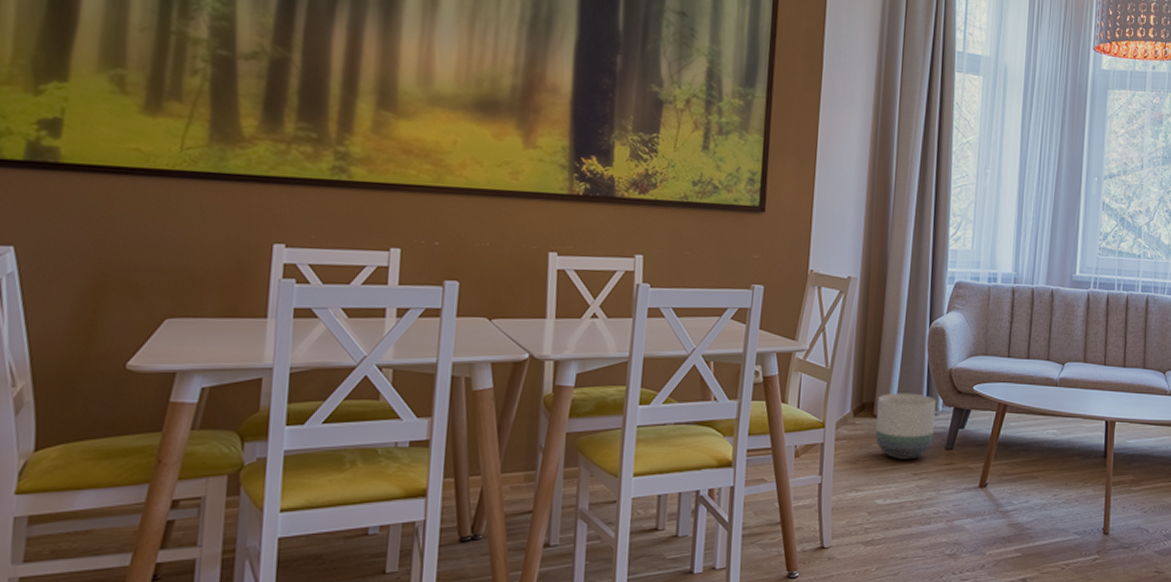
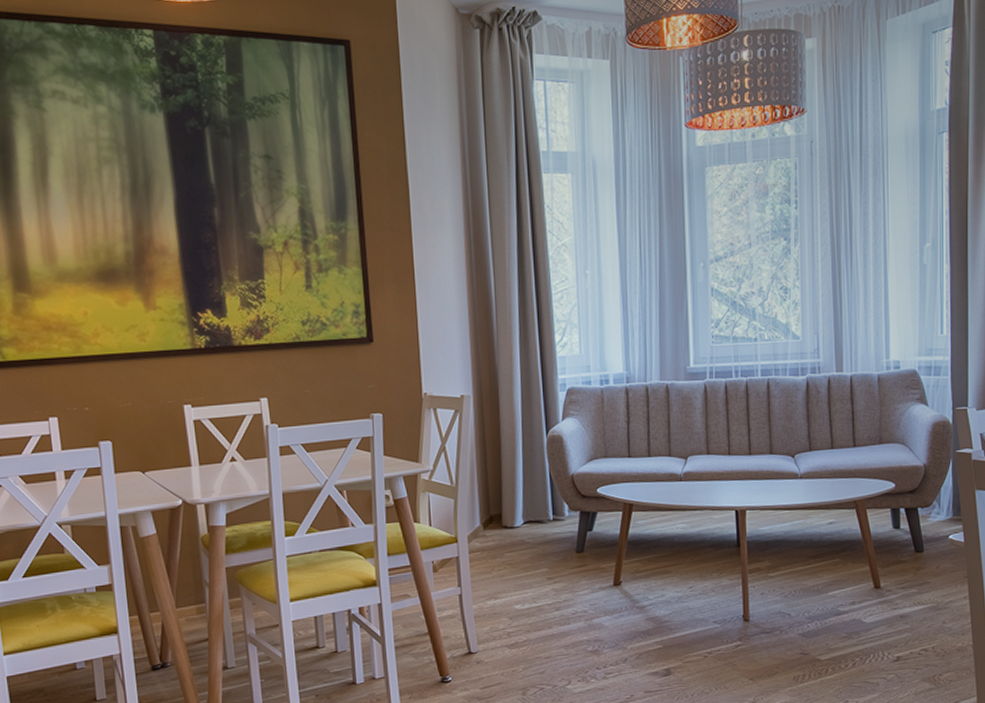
planter: present [875,393,936,460] -> none [505,501,563,566]

